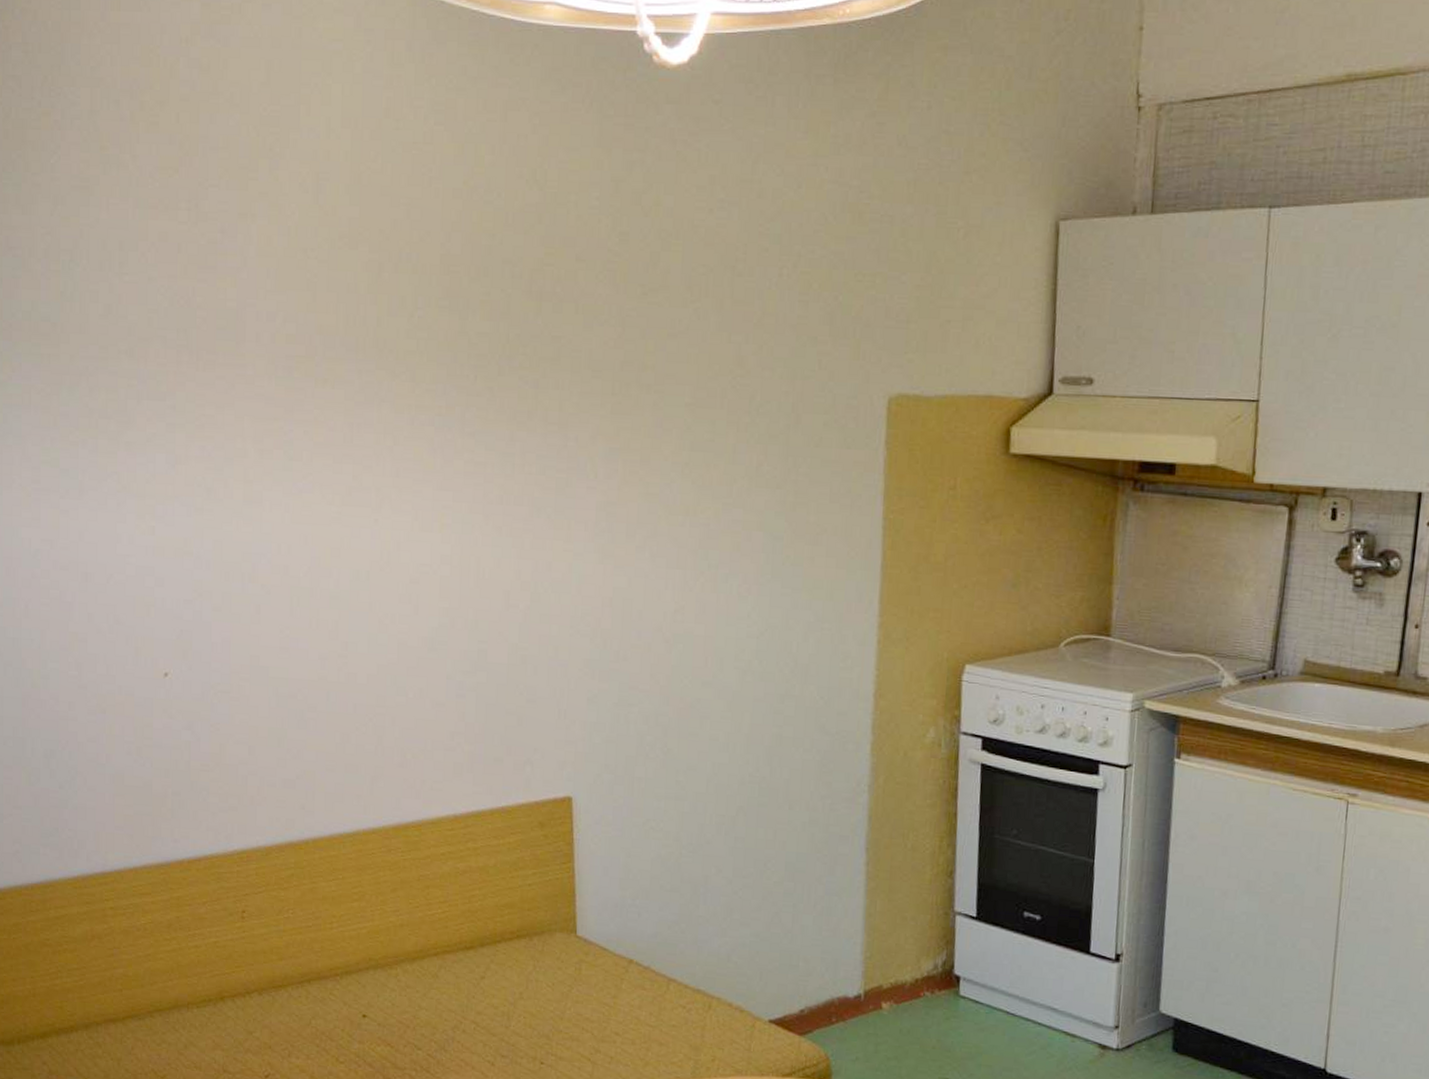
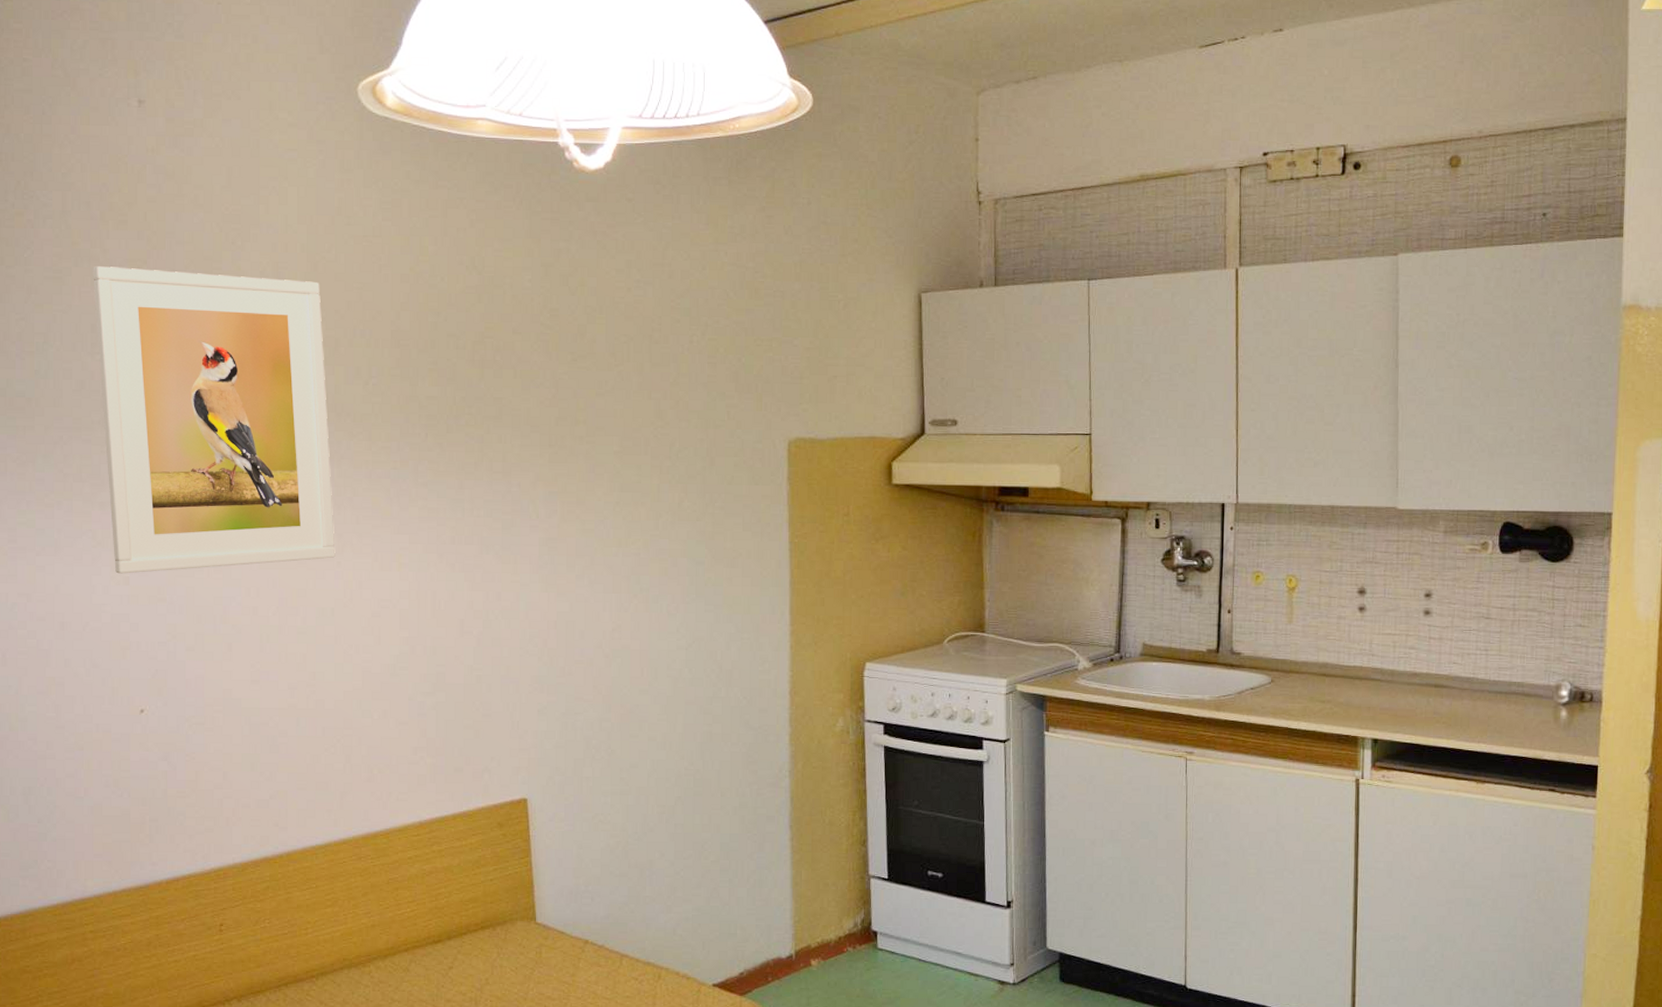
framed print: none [122,173,373,523] -> present [93,265,335,574]

